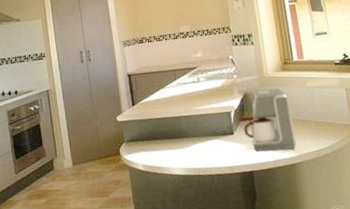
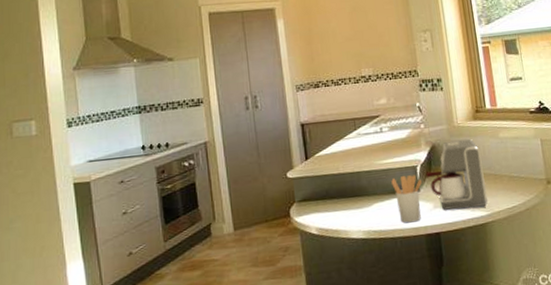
utensil holder: none [208,119,236,162] -> present [391,175,422,223]

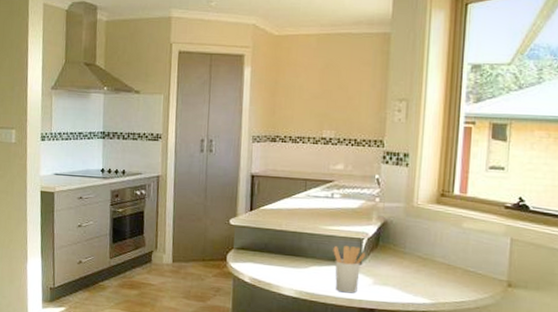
coffee maker: present [425,138,488,210] -> none [371,221,437,294]

